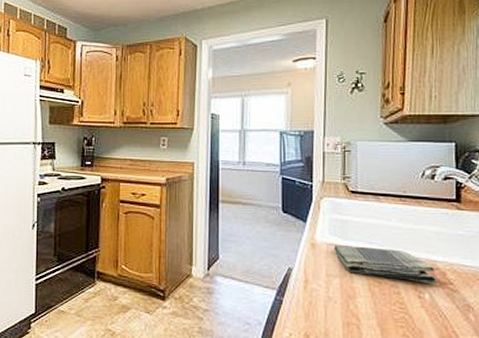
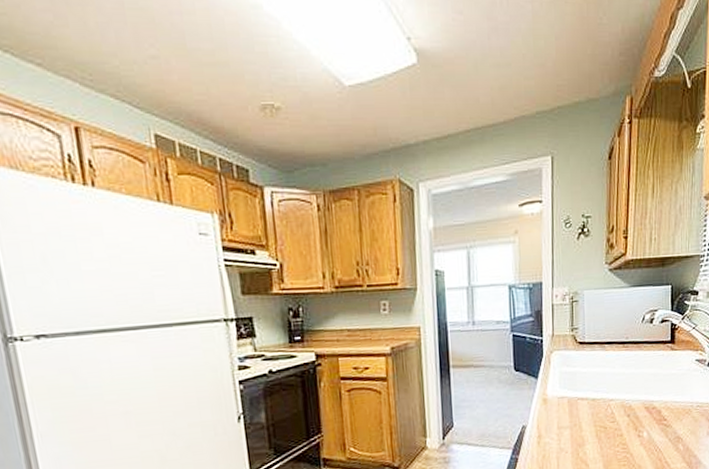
dish towel: present [334,244,437,284] -> none [564,394,654,423]

